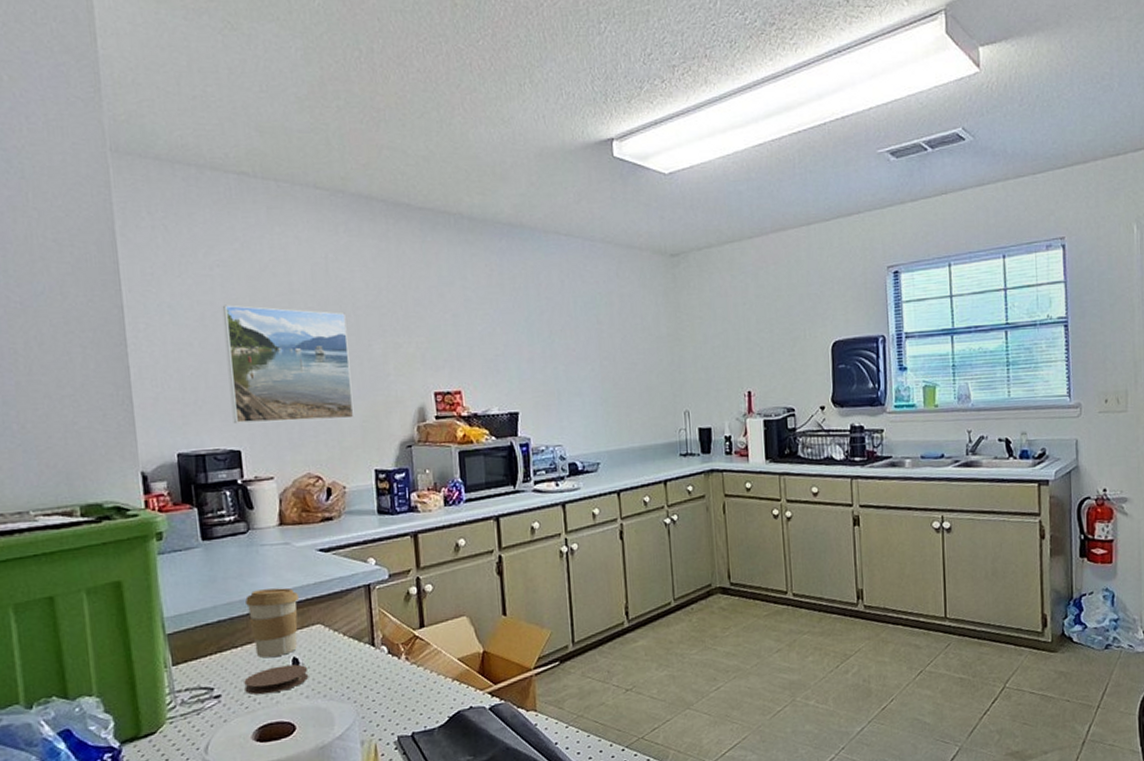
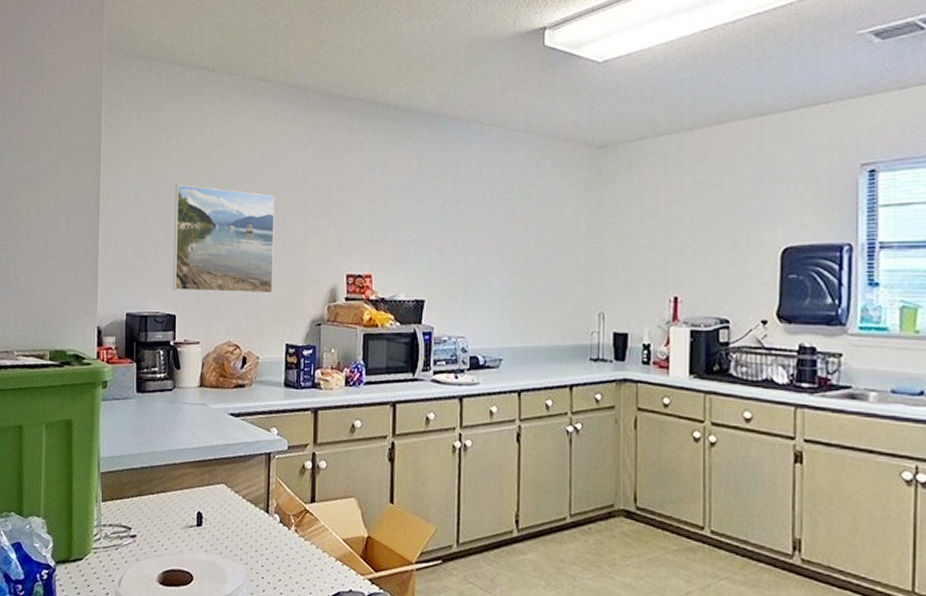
coaster: present [244,664,309,695] -> none [156,517,210,542]
coffee cup: present [246,587,299,658] -> none [165,444,208,509]

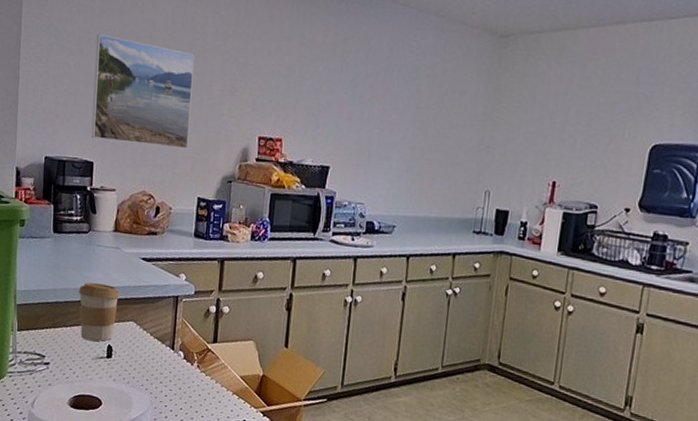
coffee cup: none [165,444,208,509] -> present [79,282,120,342]

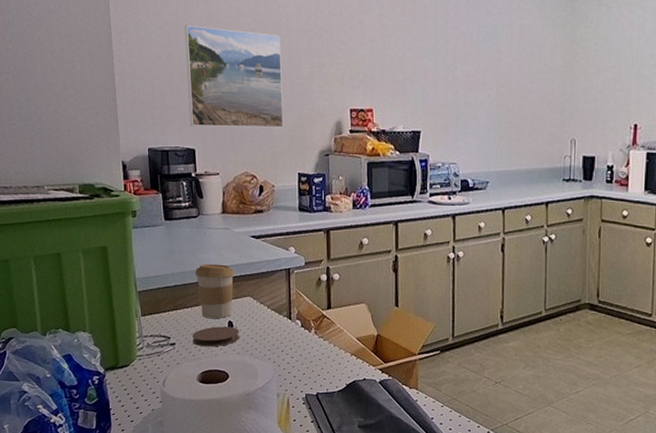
coaster: none [68,349,119,371] -> present [192,326,240,347]

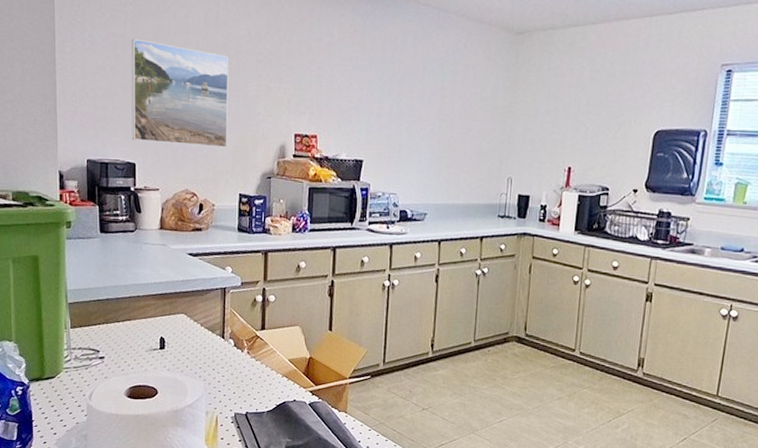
coaster: present [192,326,240,347] -> none [122,342,172,363]
coffee cup: present [195,264,235,319] -> none [129,279,169,335]

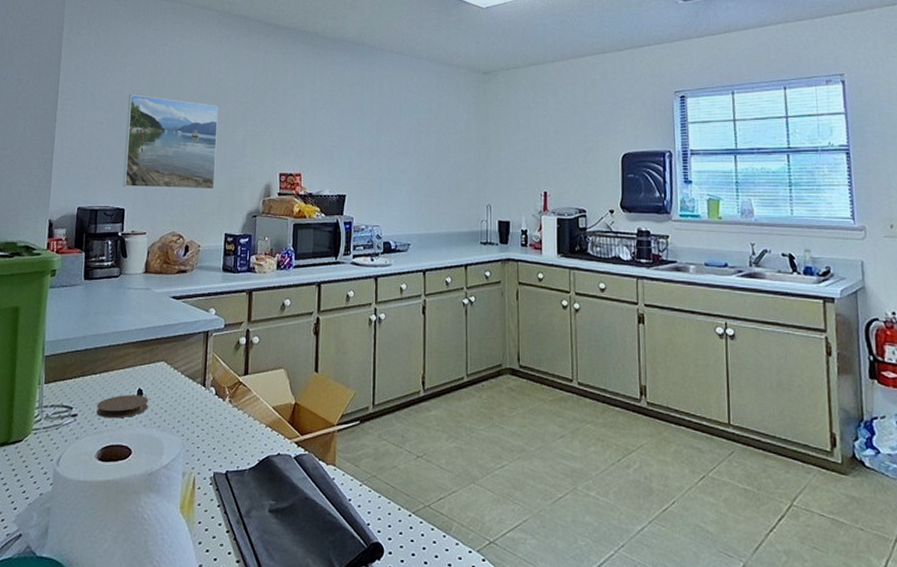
coaster: none [122,342,172,363] -> present [96,395,149,419]

